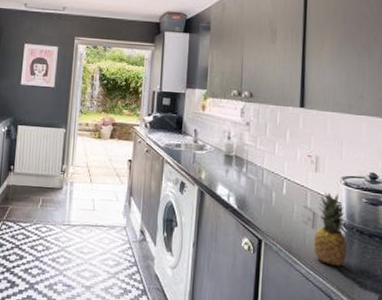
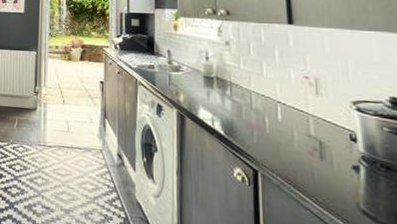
fruit: present [313,192,348,266] -> none [324,119,372,208]

